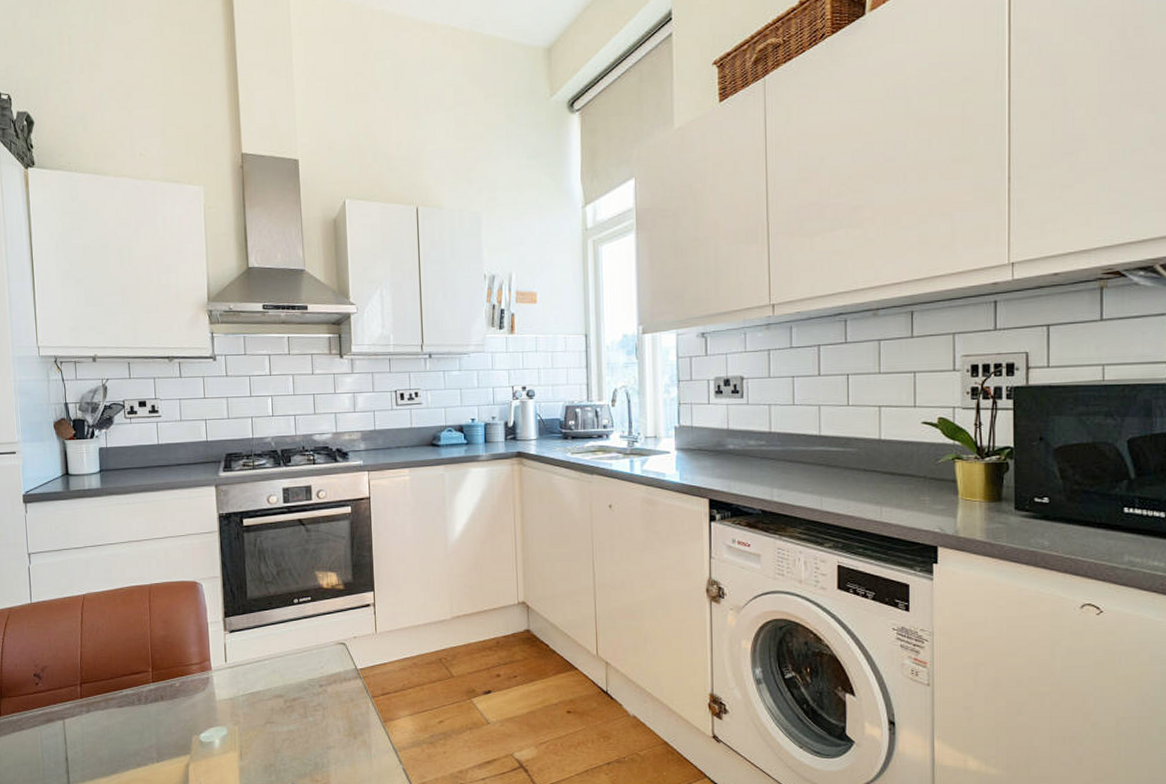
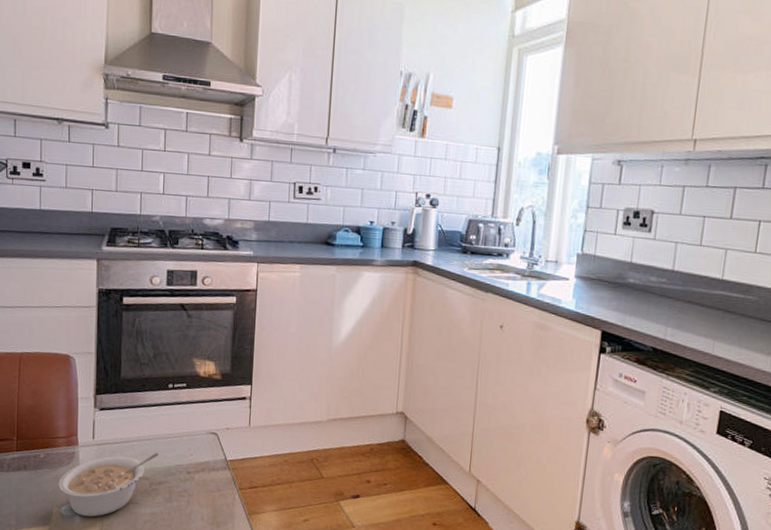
legume: none [195,670,290,741] -> present [58,453,159,517]

